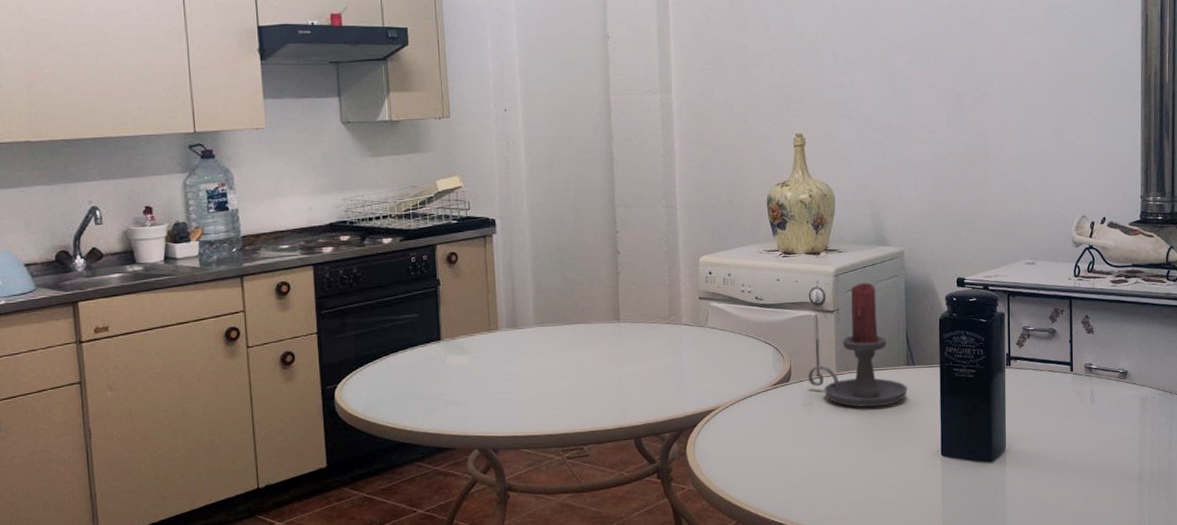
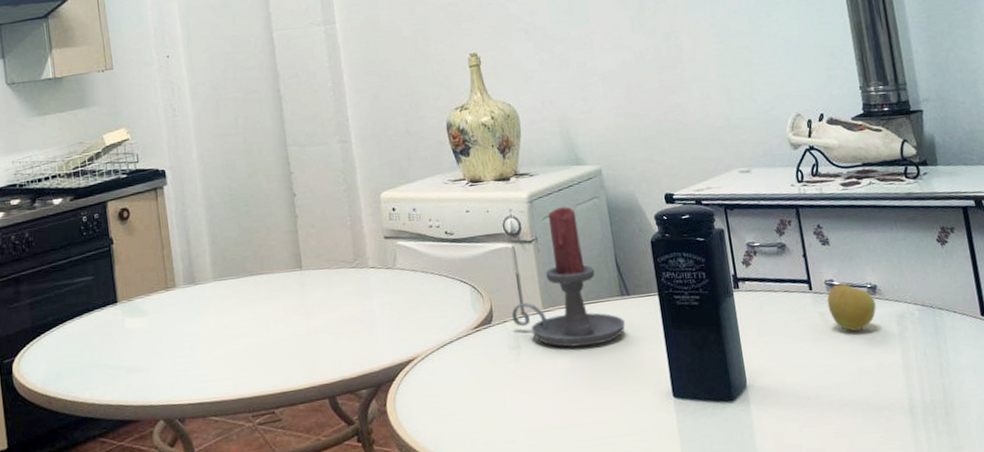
apple: none [1084,367,1124,409] -> present [827,283,876,332]

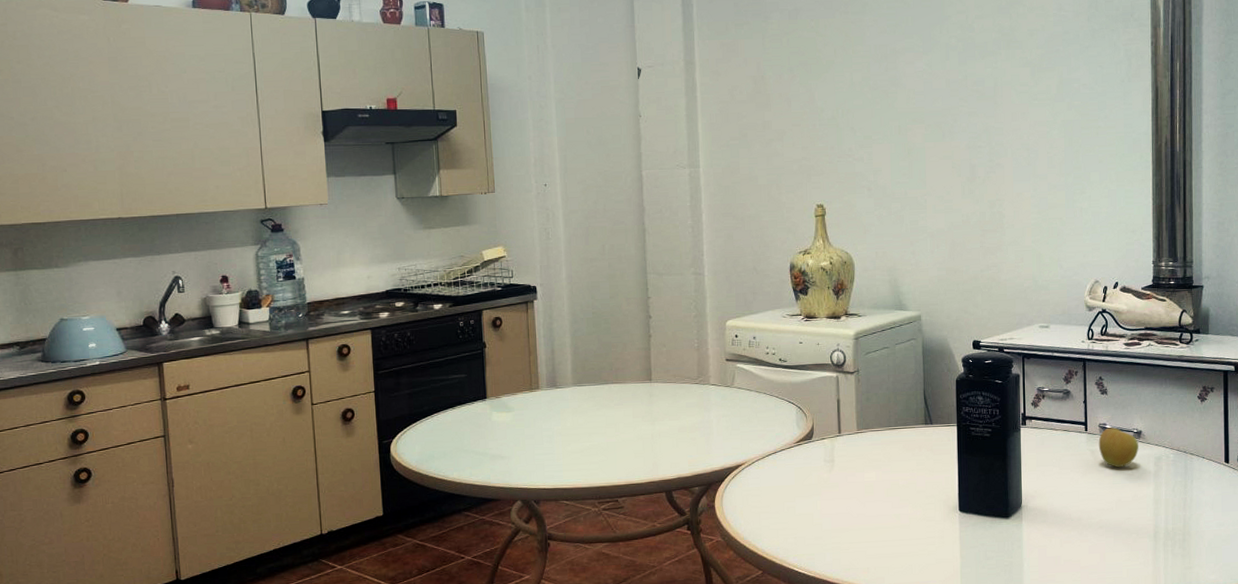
candle holder: present [511,206,626,347] -> none [829,344,926,464]

